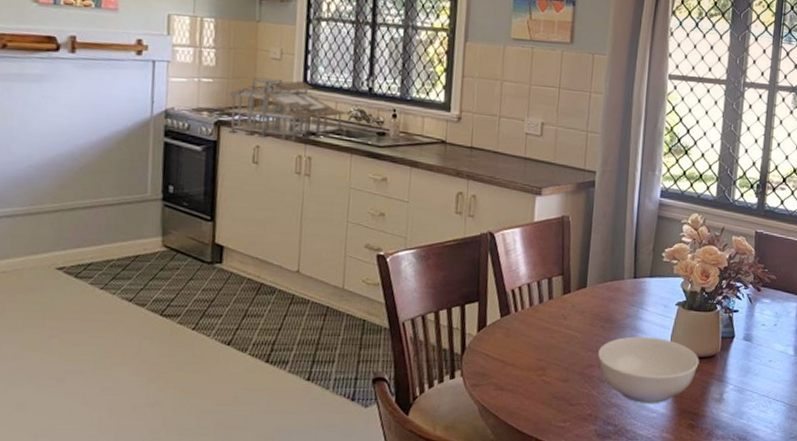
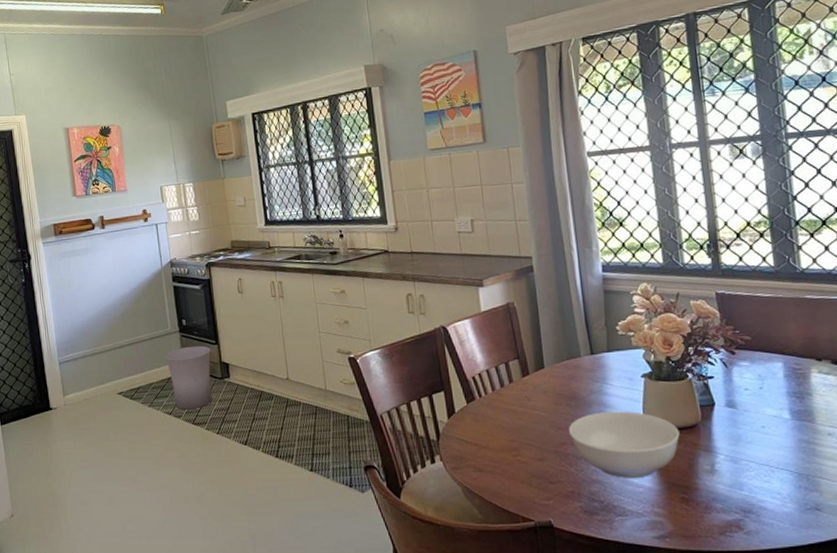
waste bin: none [136,219,202,298] -> present [165,345,212,410]
dish rack: present [226,77,348,142] -> none [210,220,304,272]

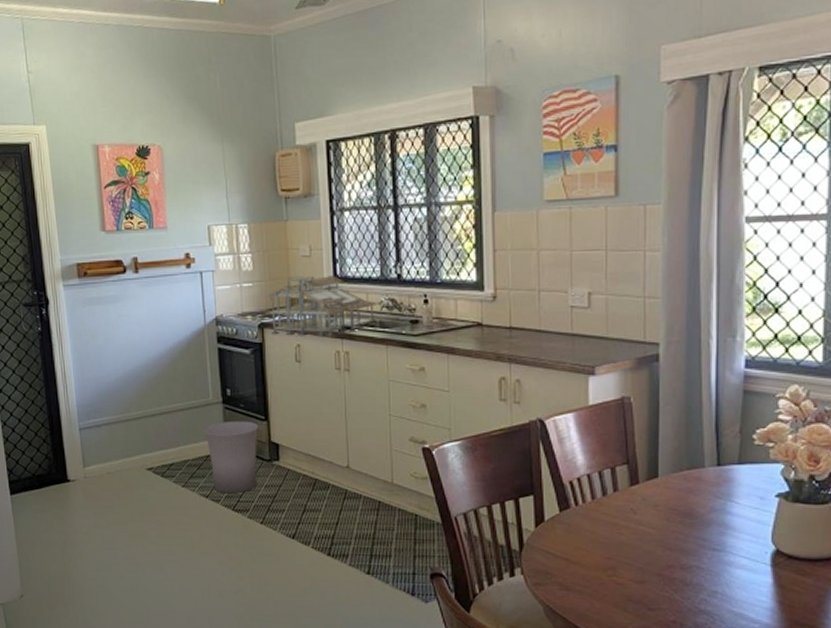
dish rack: none [210,220,304,272] -> present [265,276,380,337]
bowl: present [568,411,680,479] -> none [678,533,813,613]

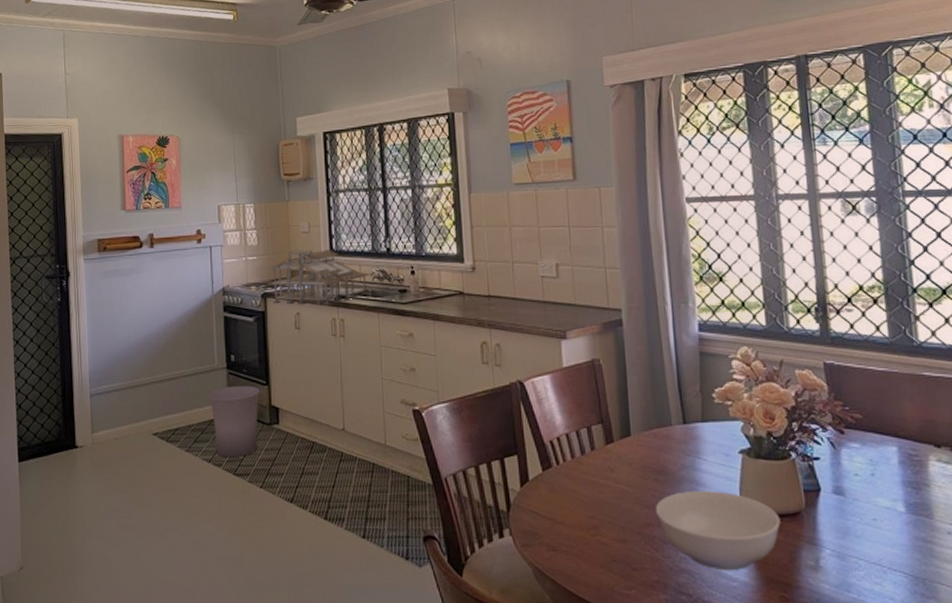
bowl: none [678,533,813,613] -> present [655,490,781,571]

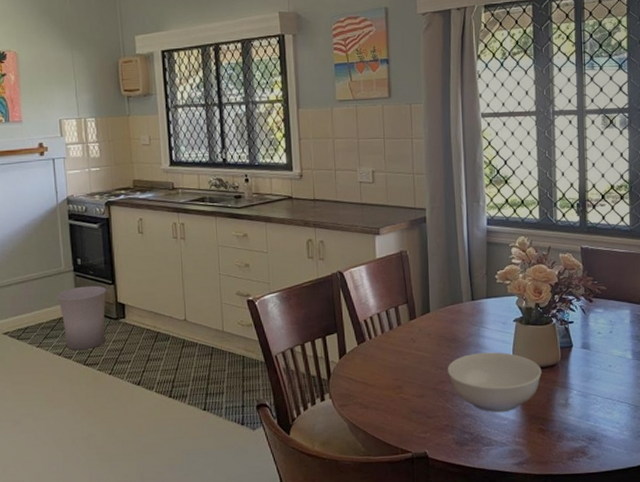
dish rack: present [268,250,371,306] -> none [111,161,209,212]

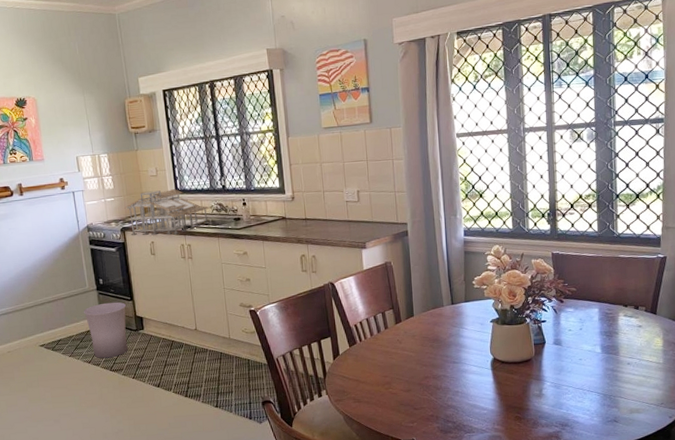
dish rack: none [111,161,209,212] -> present [124,189,211,236]
bowl: present [447,352,542,413] -> none [430,349,517,404]

